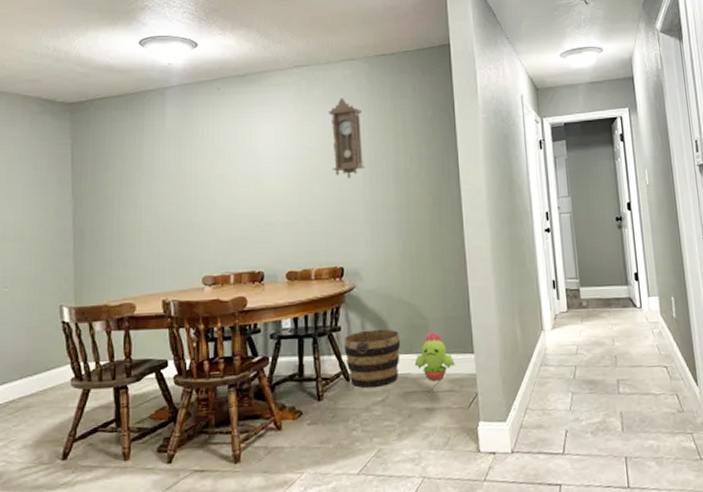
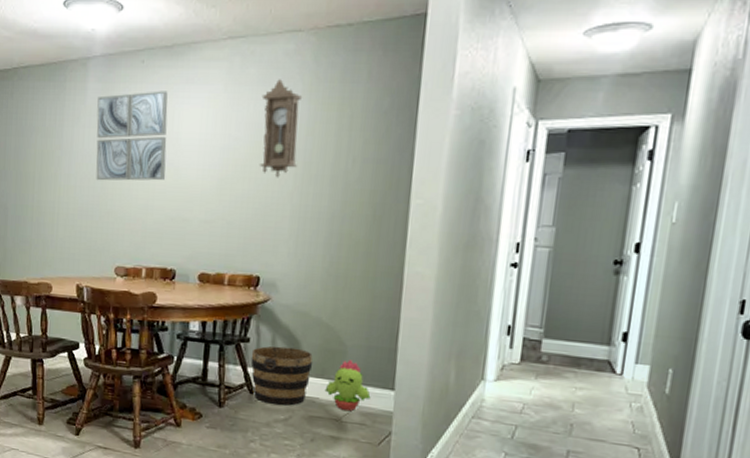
wall art: none [176,112,248,197] -> present [96,91,168,181]

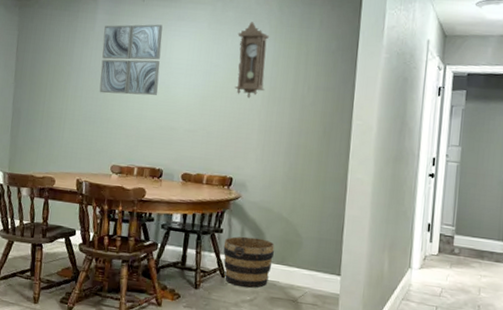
decorative plant: present [324,360,371,411] -> none [284,249,321,293]

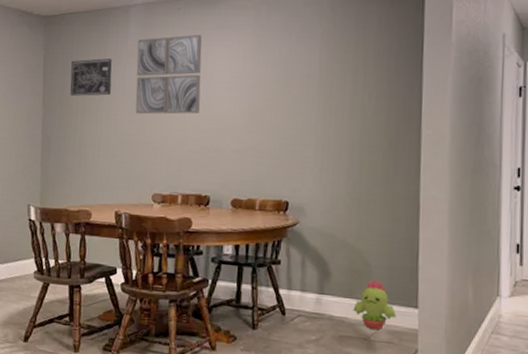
wall art: none [40,41,80,75] -> present [70,58,112,96]
bucket: present [223,236,275,288] -> none [282,267,341,327]
pendulum clock: present [234,22,270,99] -> none [285,25,322,112]
decorative plant: none [284,249,321,293] -> present [353,279,396,329]

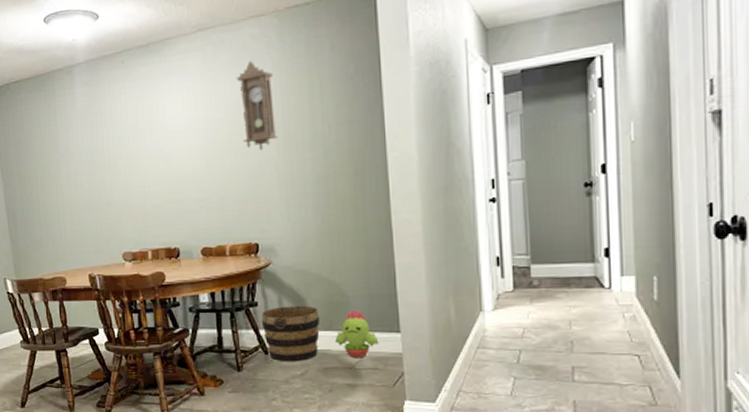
wall art: present [70,58,112,96] -> none [23,123,67,166]
wall art: present [135,34,202,115] -> none [86,85,159,176]
bucket: none [282,267,341,327] -> present [261,305,320,362]
pendulum clock: none [285,25,322,112] -> present [236,61,277,151]

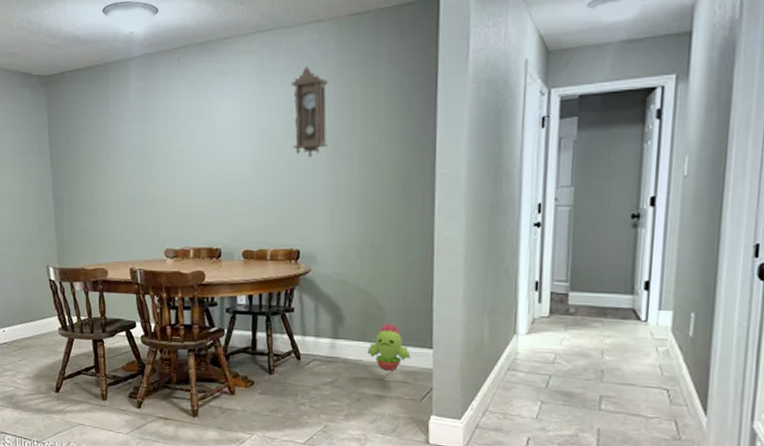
bucket: present [261,305,320,362] -> none [296,314,355,370]

